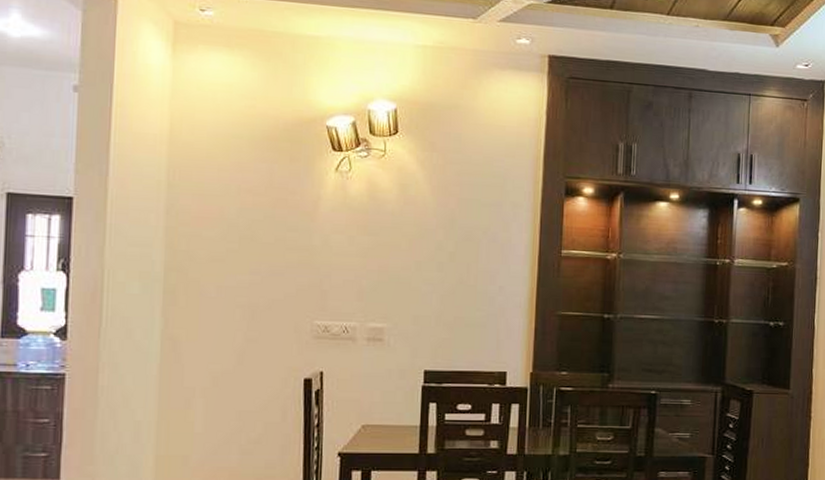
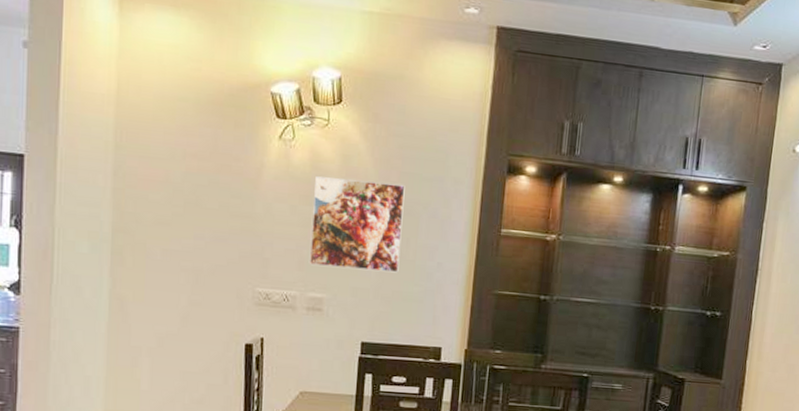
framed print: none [368,205,464,299] -> present [309,175,405,273]

